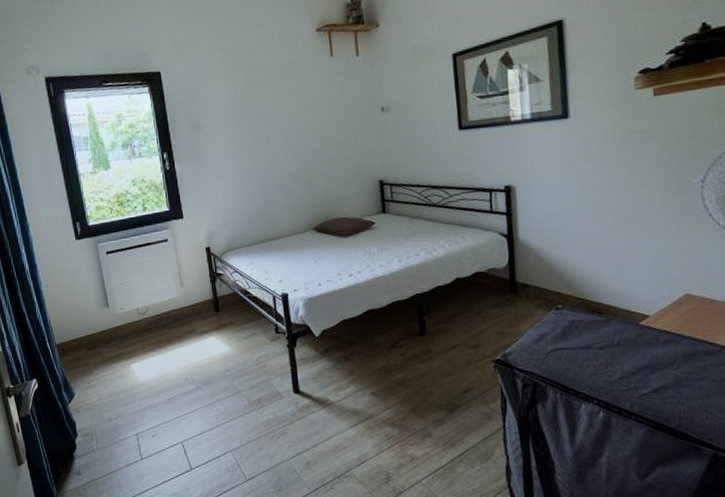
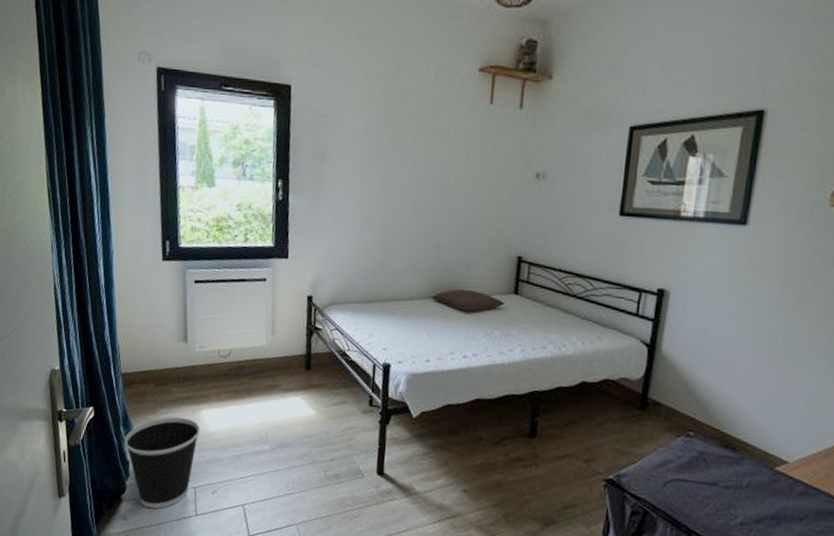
wastebasket: none [68,374,133,461] -> present [125,417,201,509]

